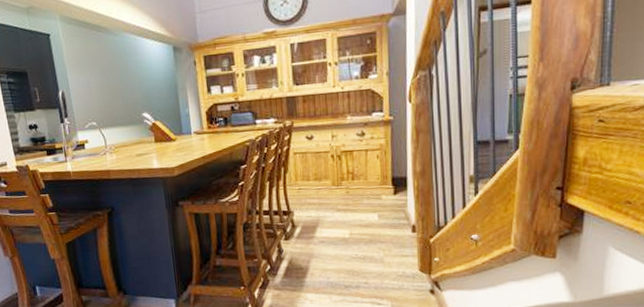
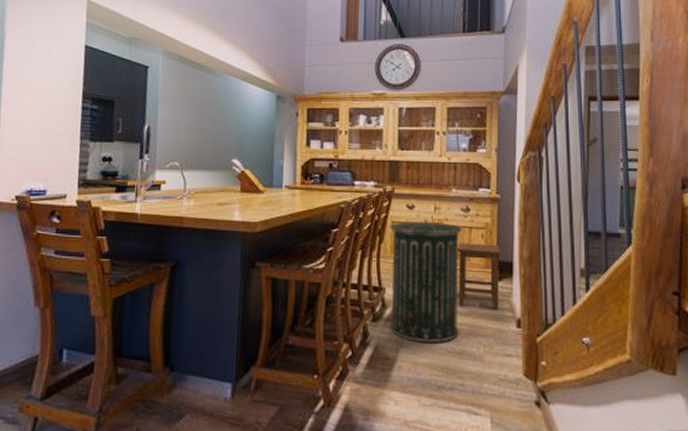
trash can: none [292,147,361,253] -> present [389,219,462,342]
stool: none [356,163,396,220] -> present [458,243,501,310]

